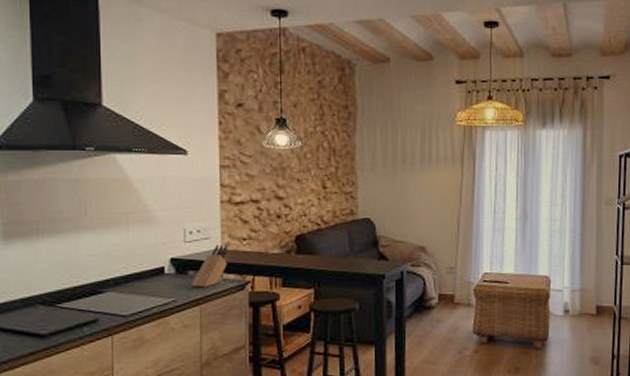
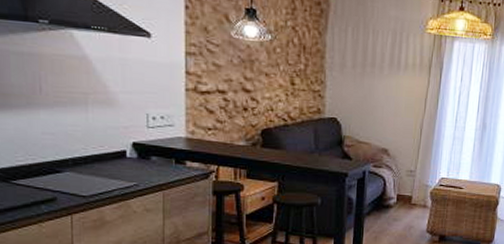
knife block: present [191,245,228,288] -> none [153,132,193,174]

